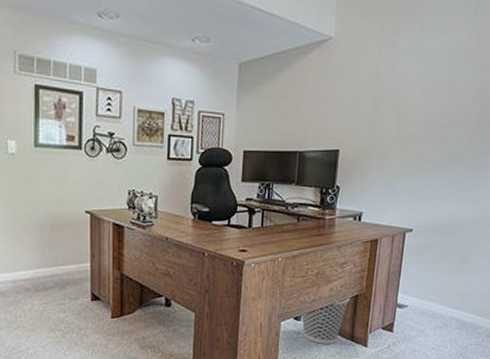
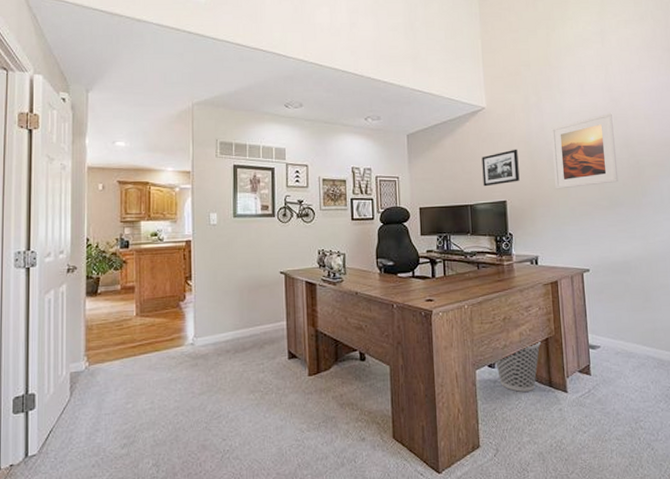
picture frame: none [317,90,361,132] -> present [481,149,520,187]
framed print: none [394,55,475,141] -> present [551,112,619,189]

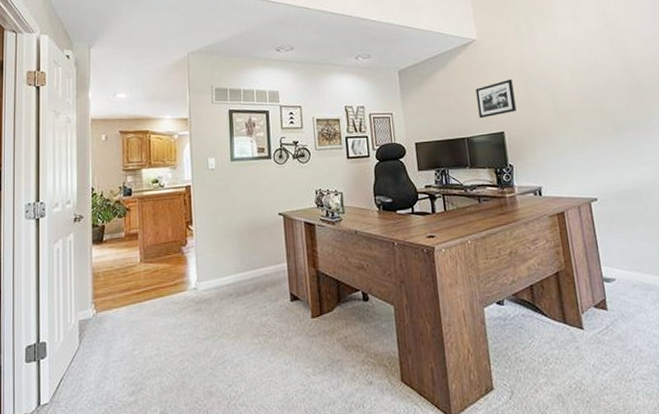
wastebasket: present [496,339,541,392] -> none [504,274,551,330]
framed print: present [551,112,619,189] -> none [545,36,621,118]

